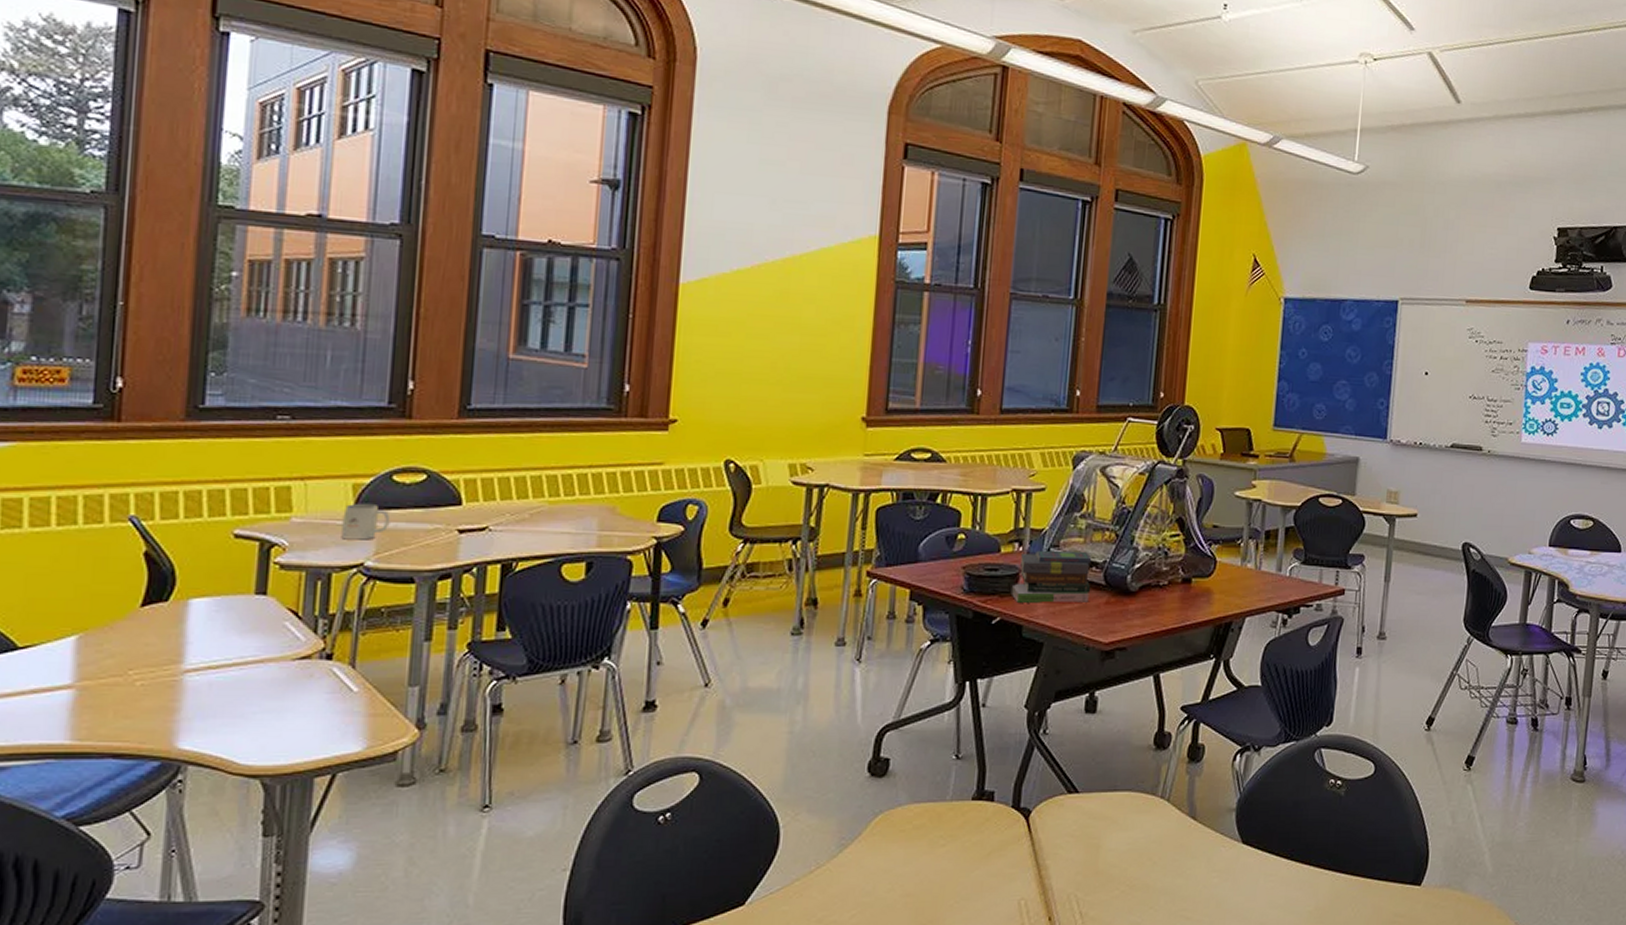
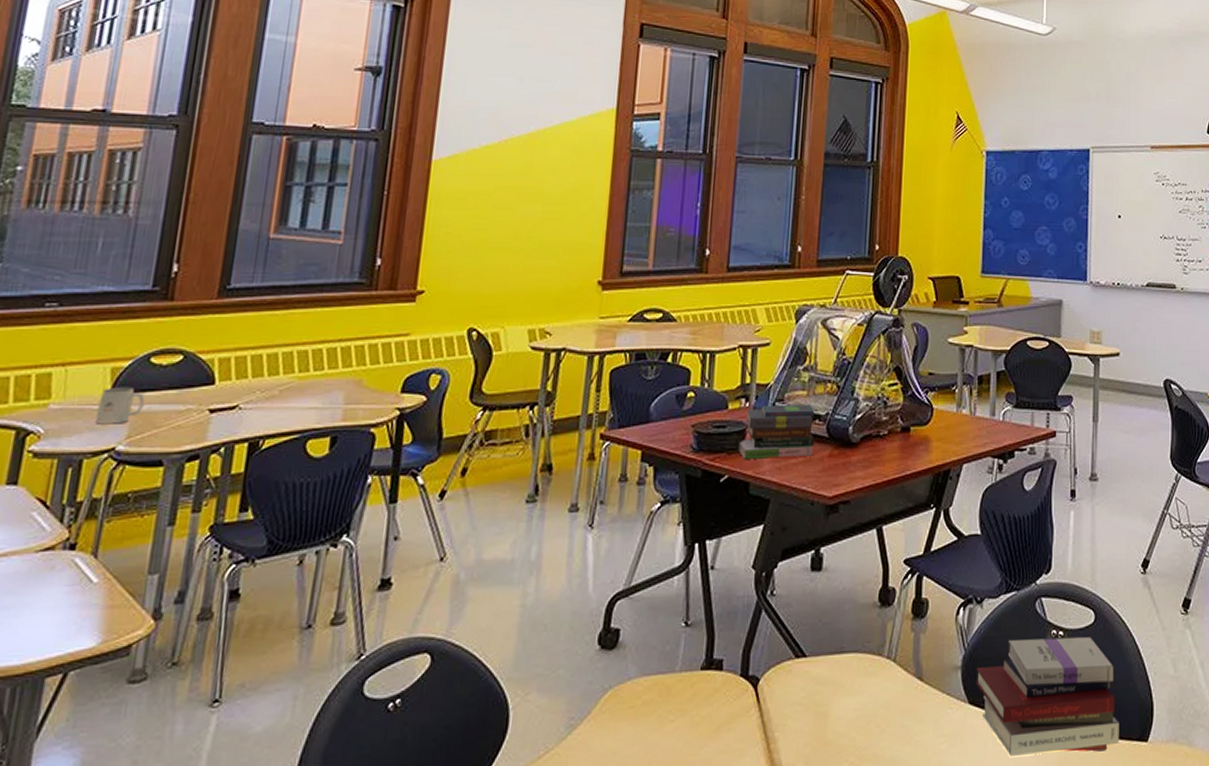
books: none [1250,786,1394,894] -> present [975,637,1119,758]

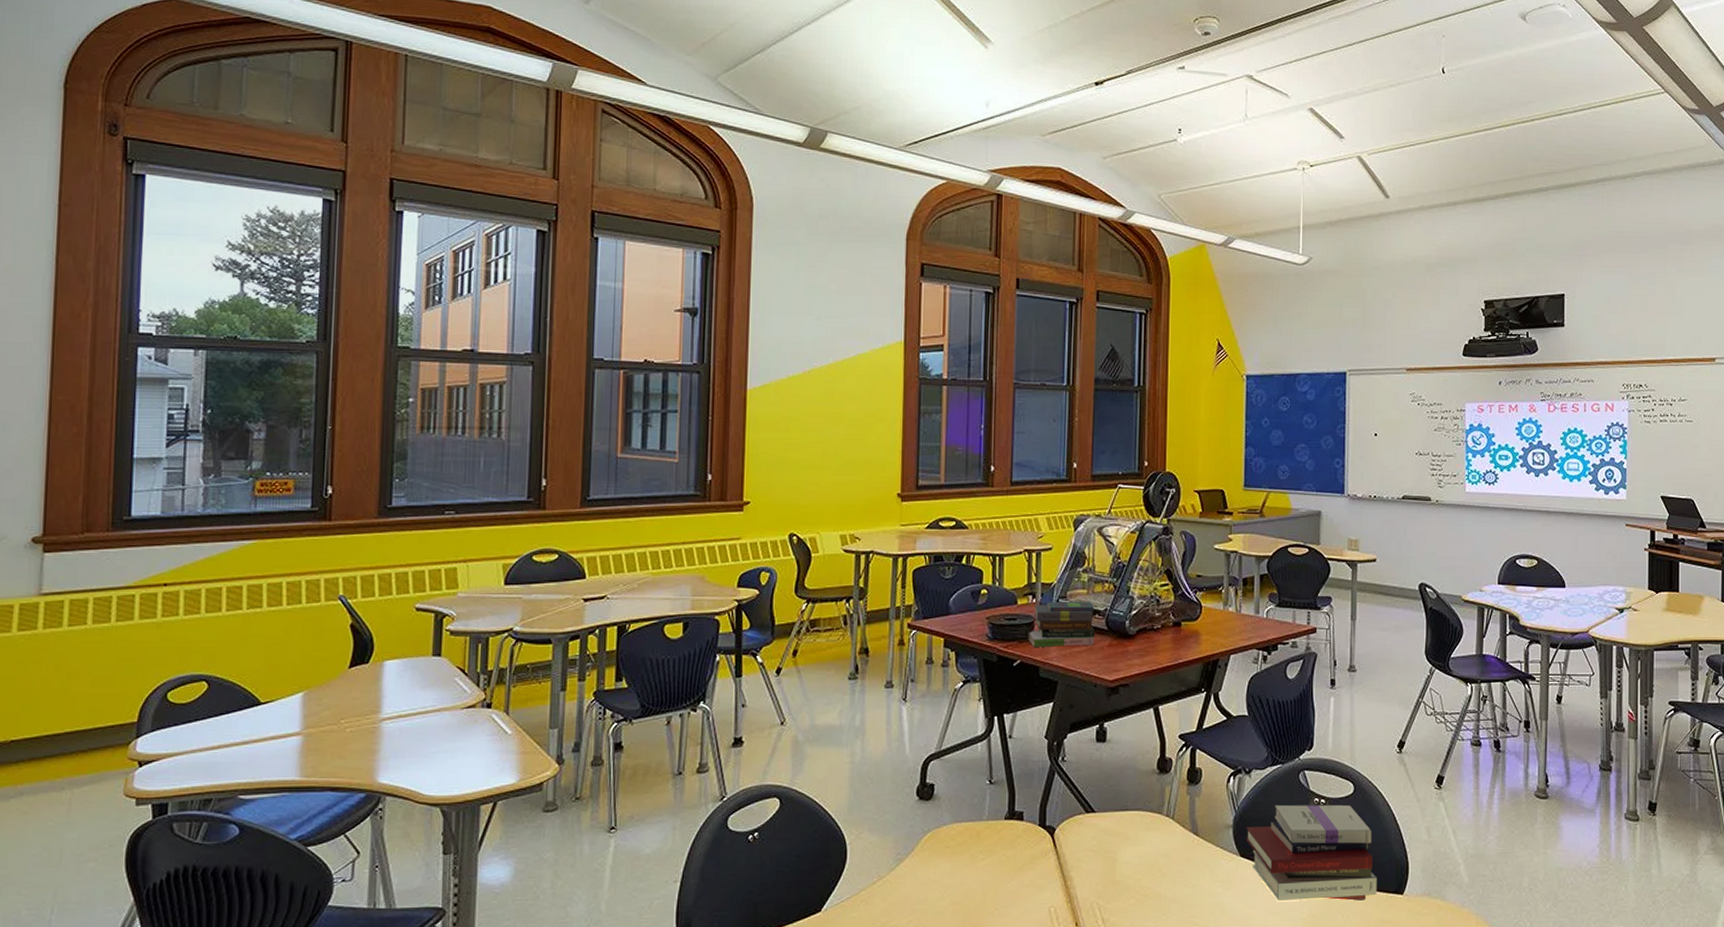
mug: present [96,386,145,425] -> none [495,579,532,610]

